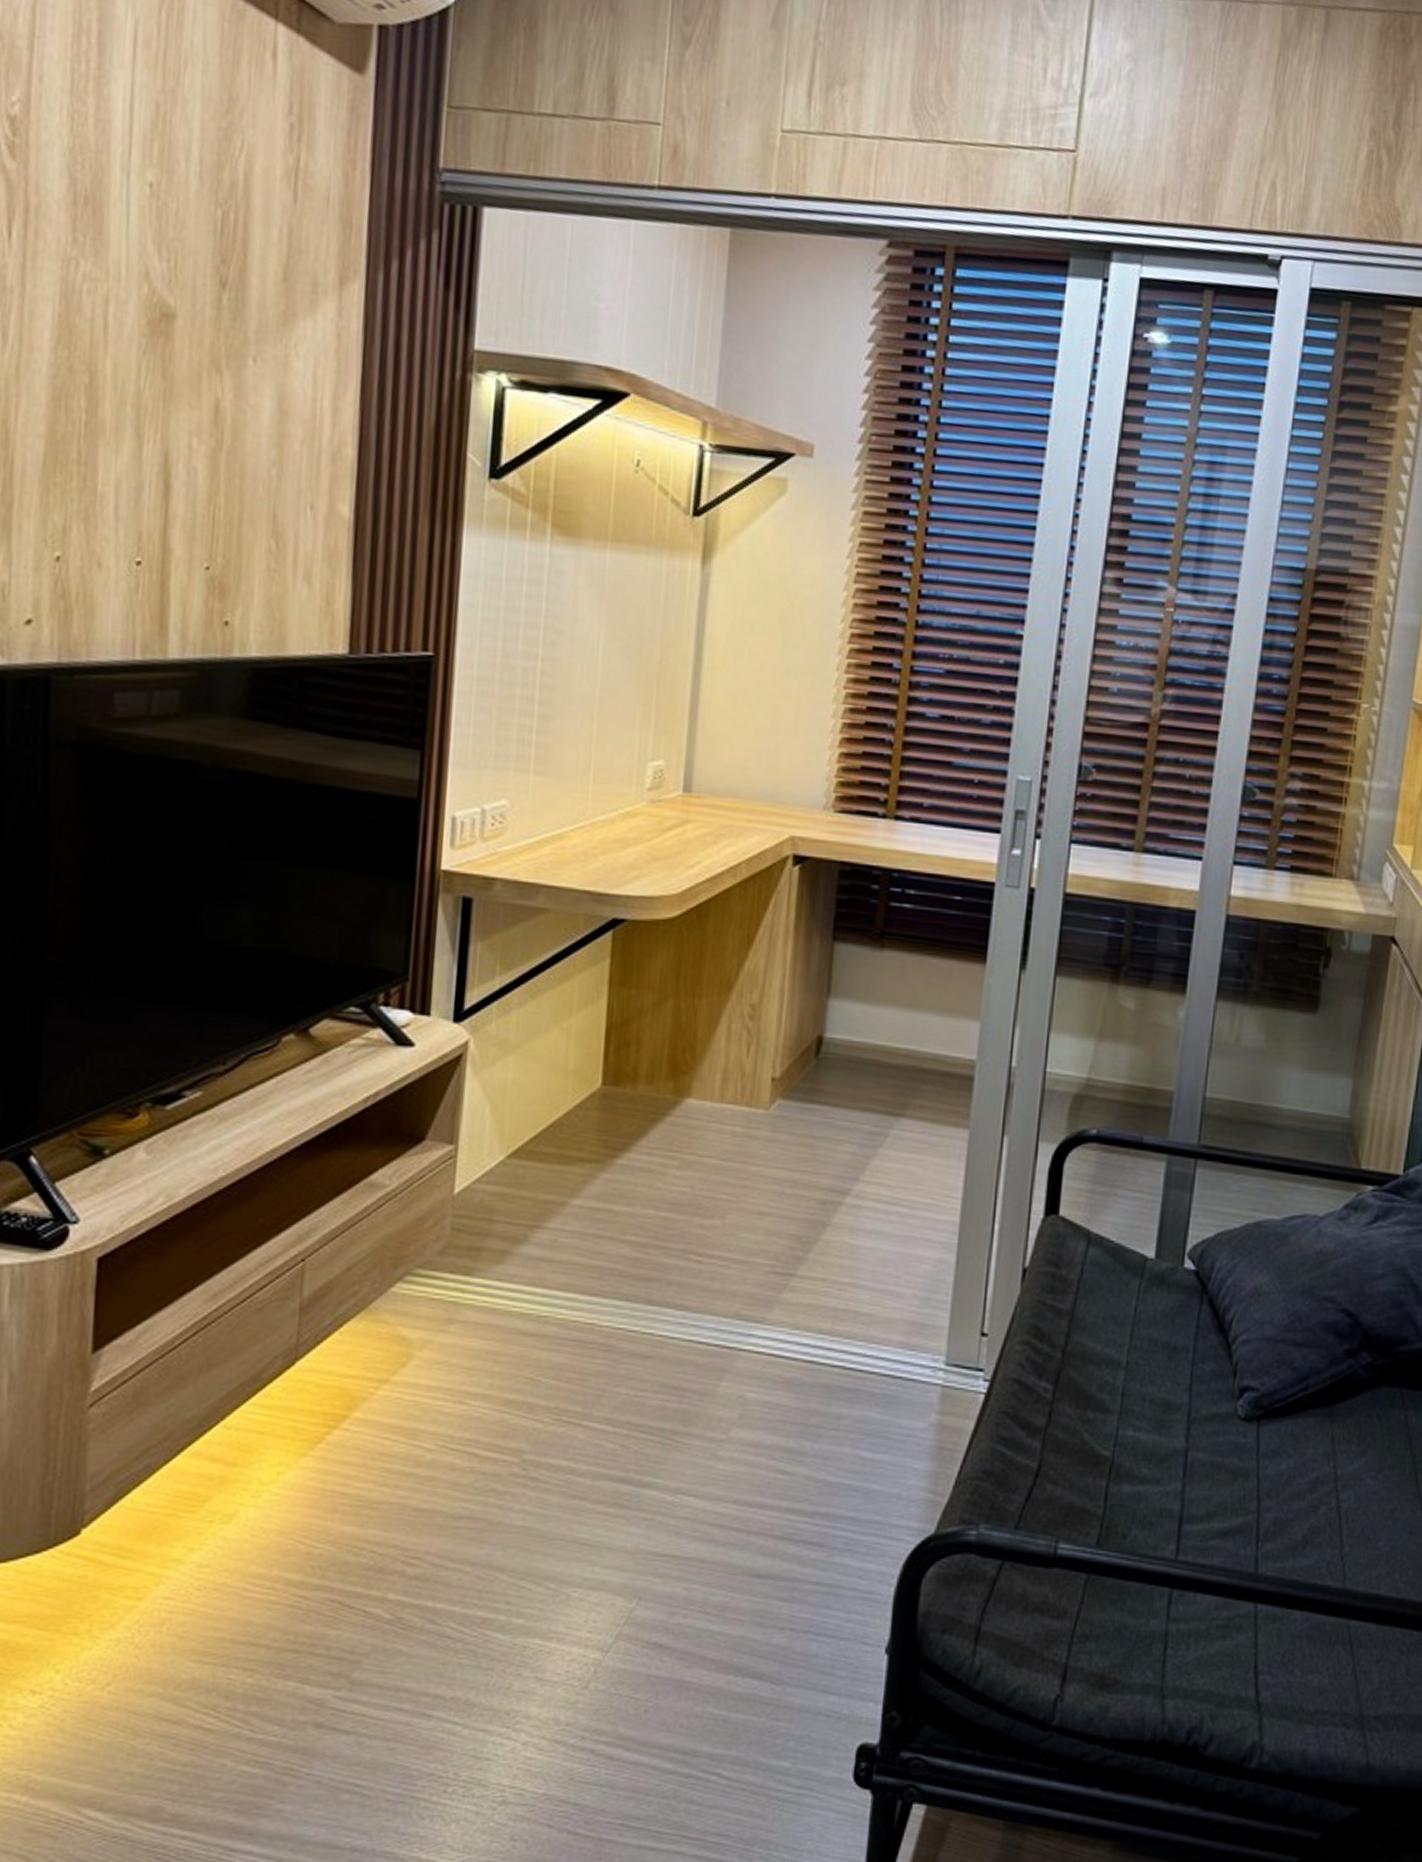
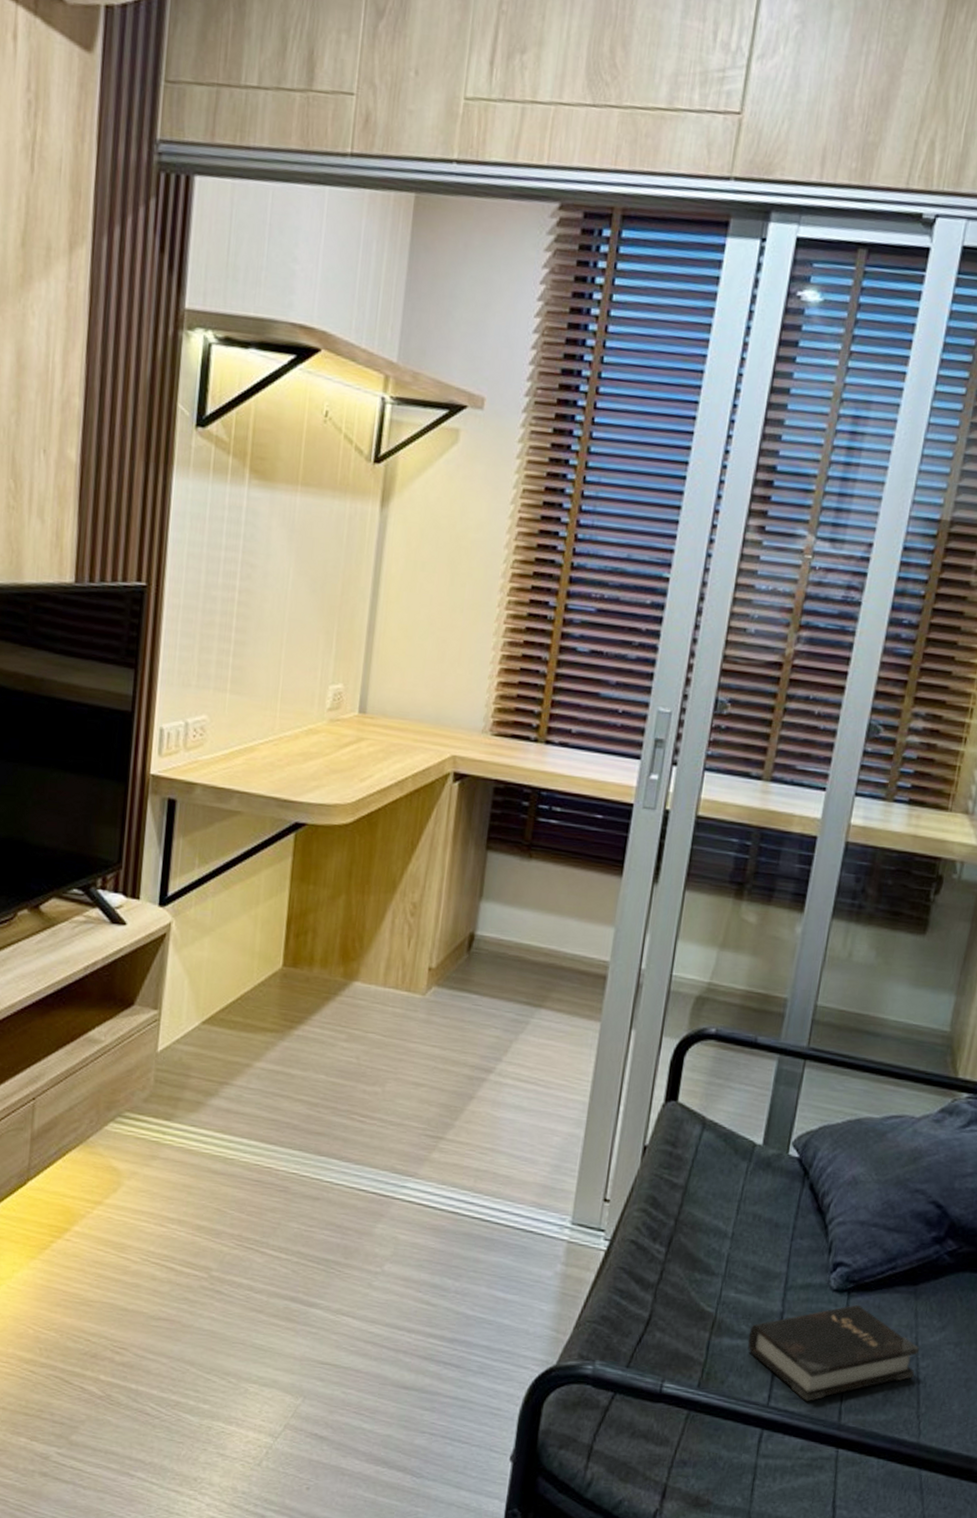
hardback book: none [1149,1433,1338,1552] -> present [747,1304,919,1402]

